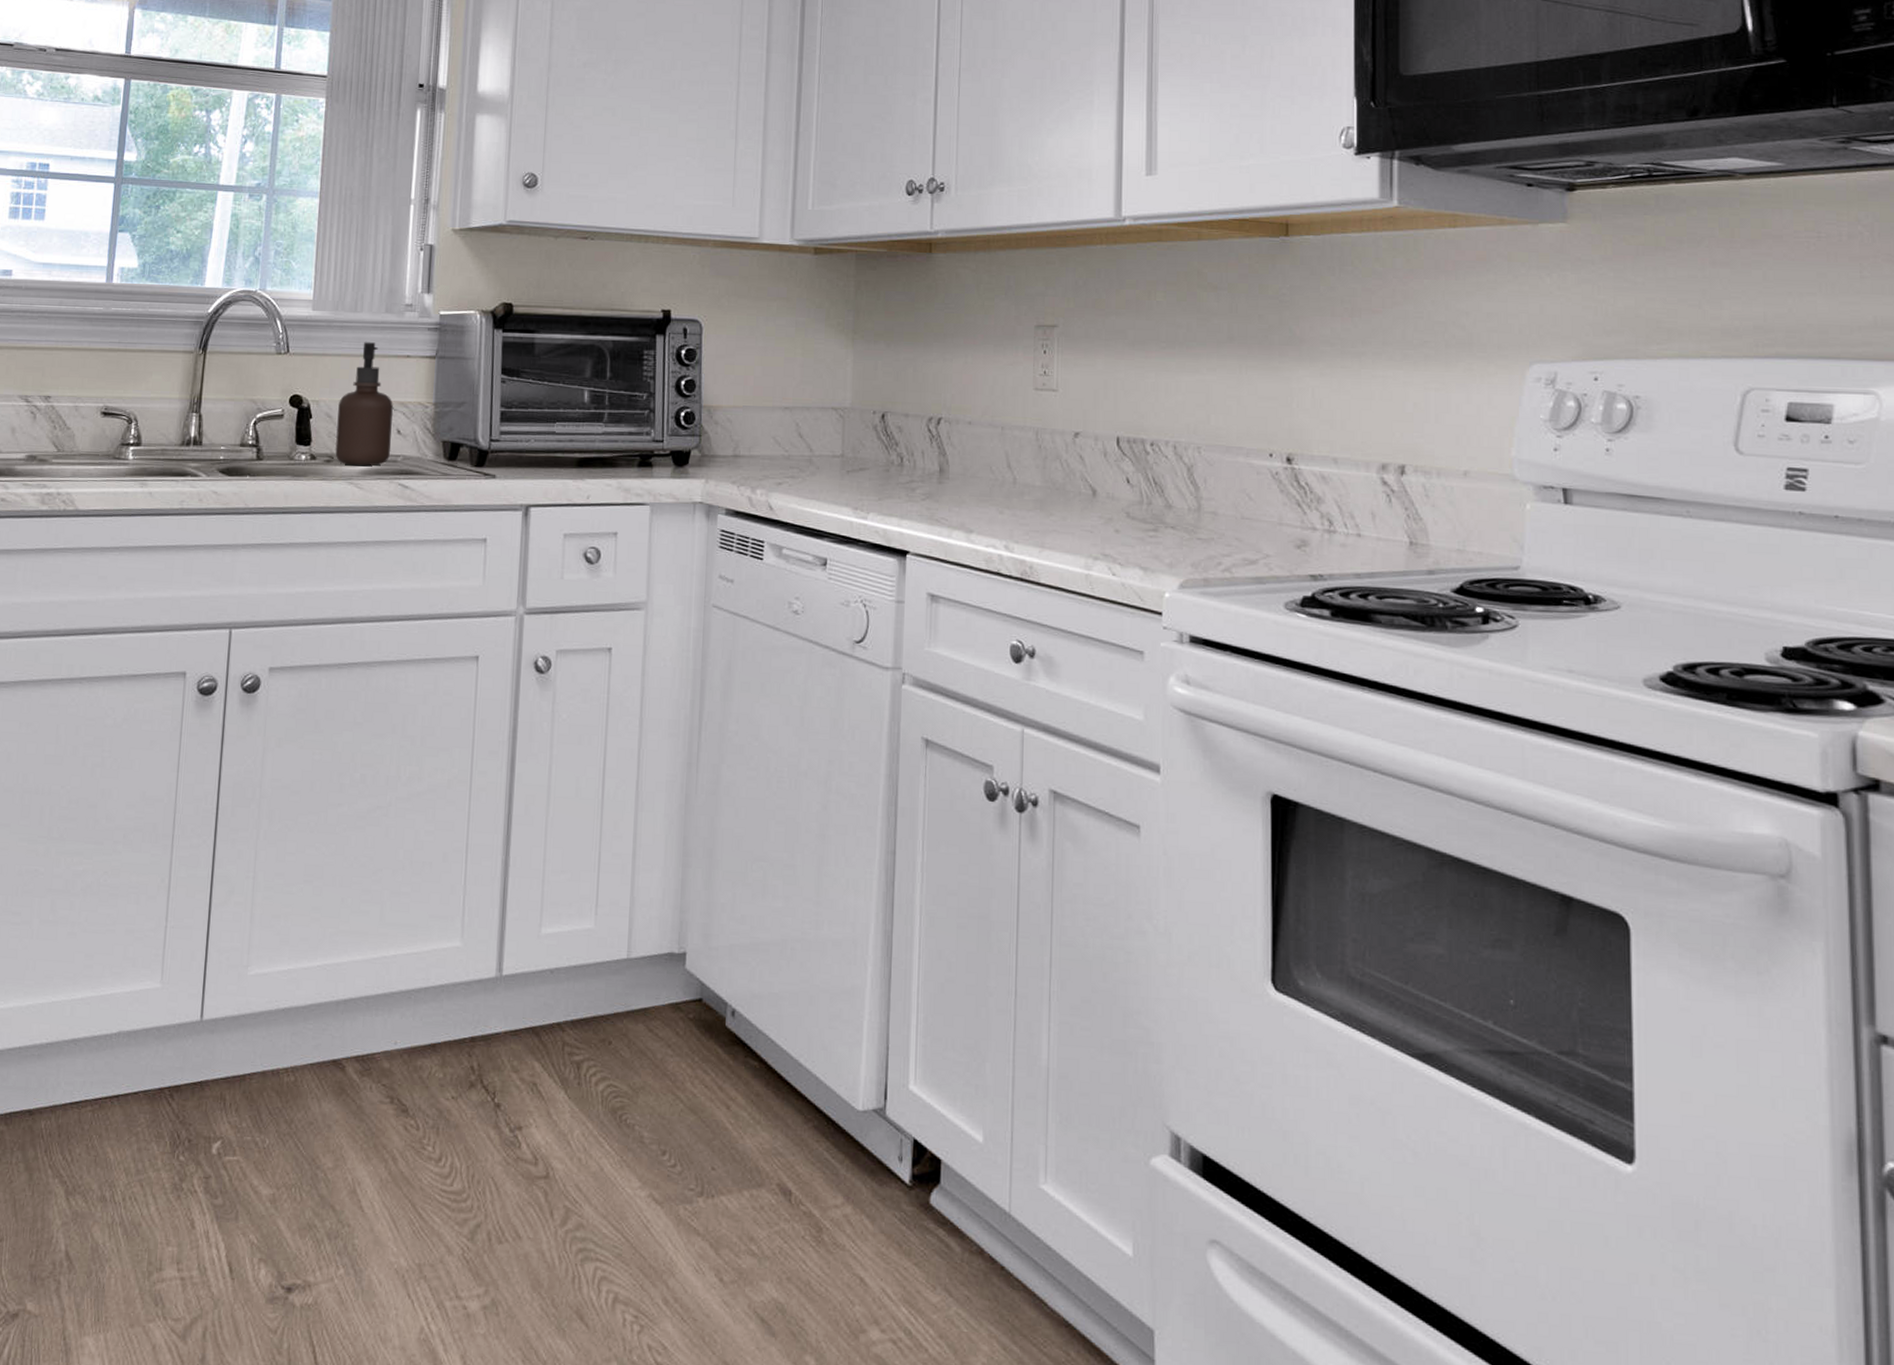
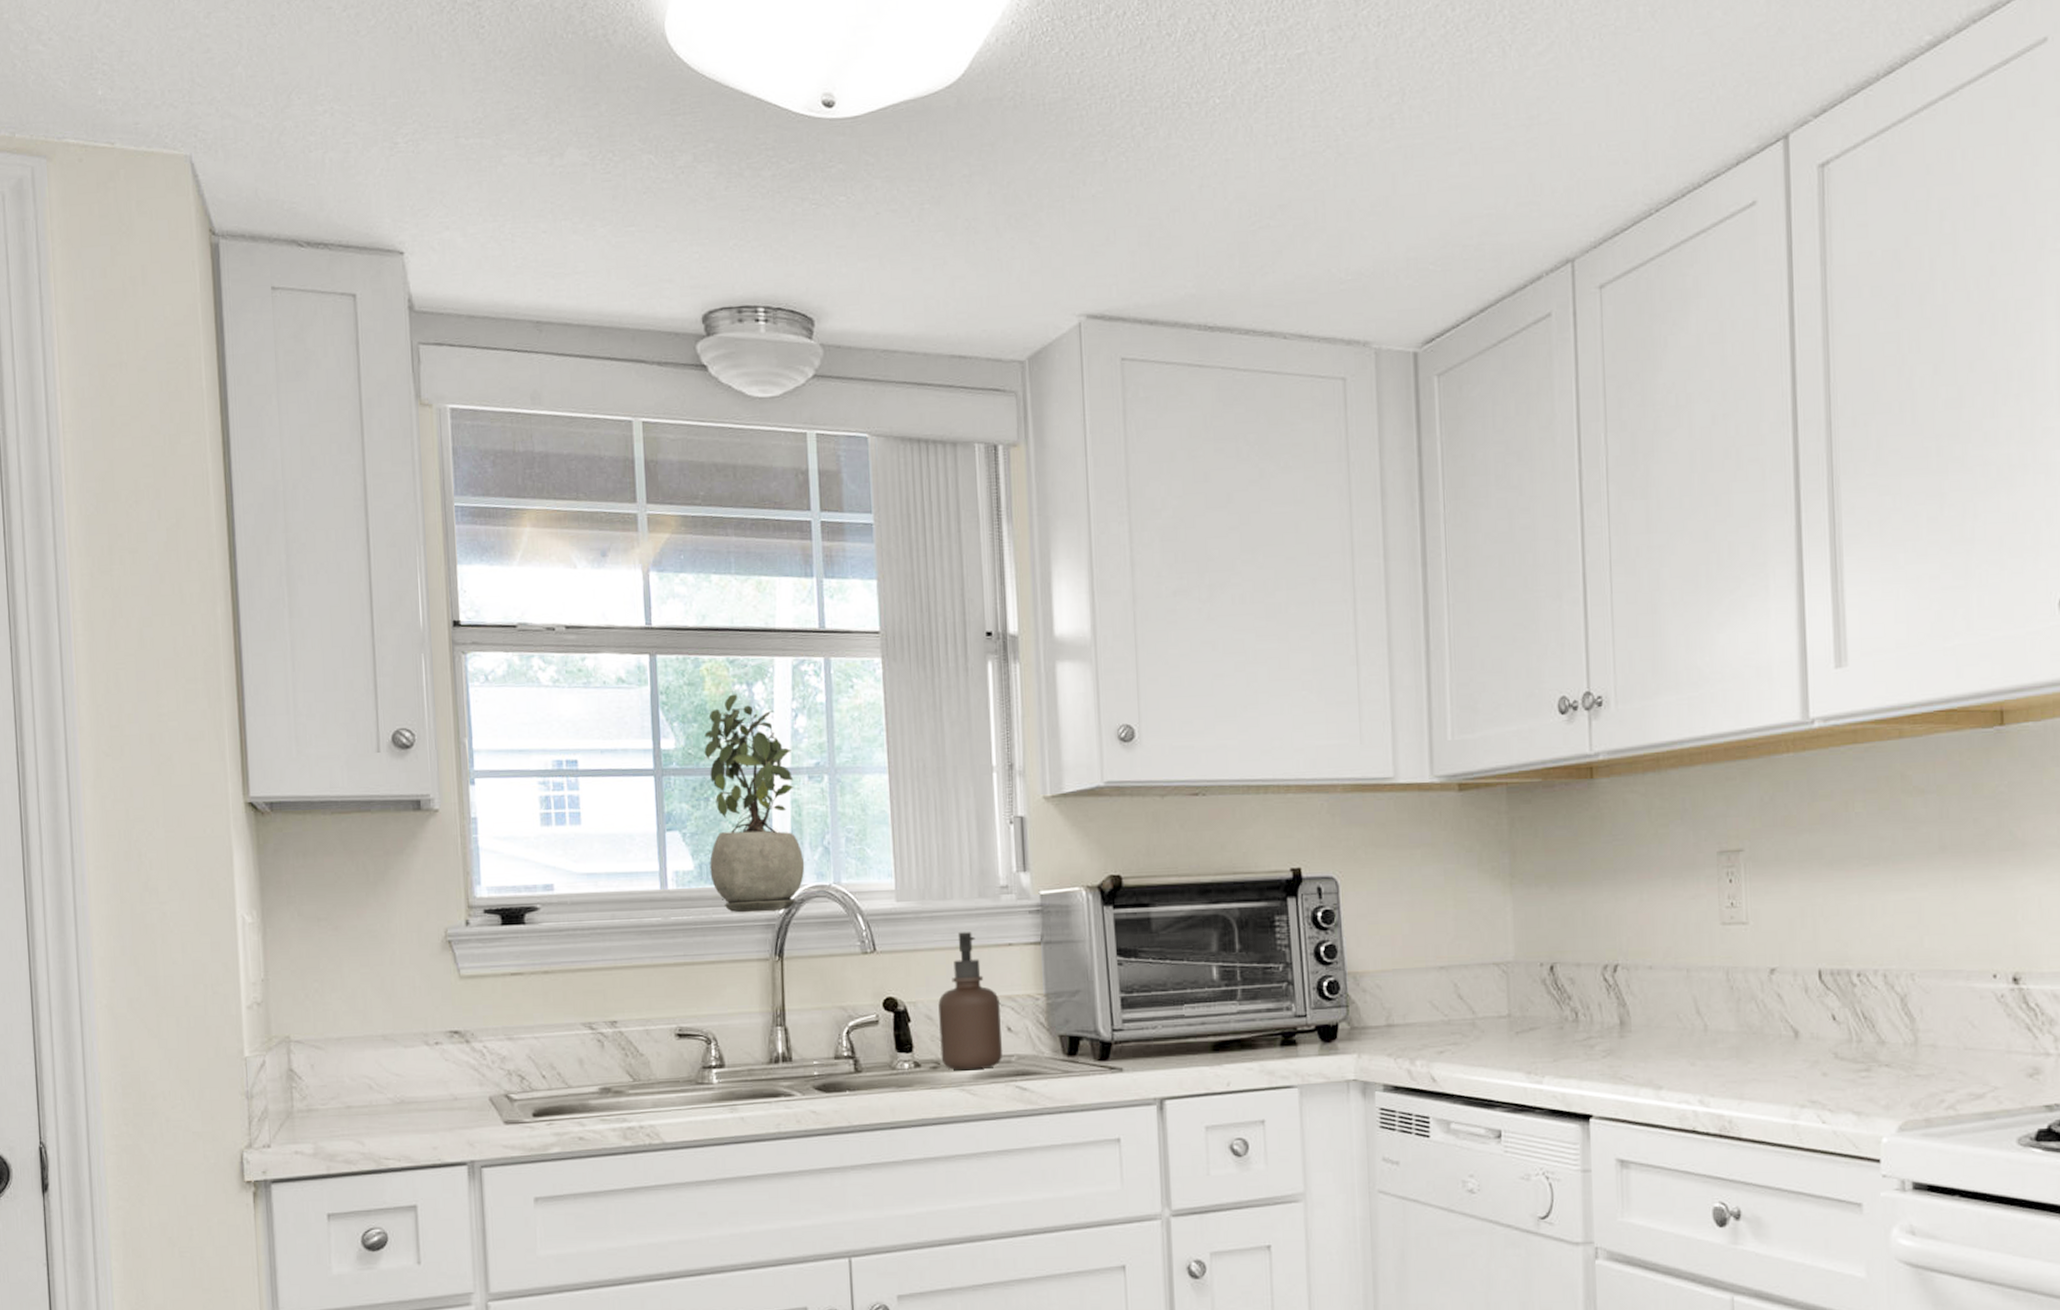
potted plant: none [152,118,237,310] -> present [704,694,805,912]

